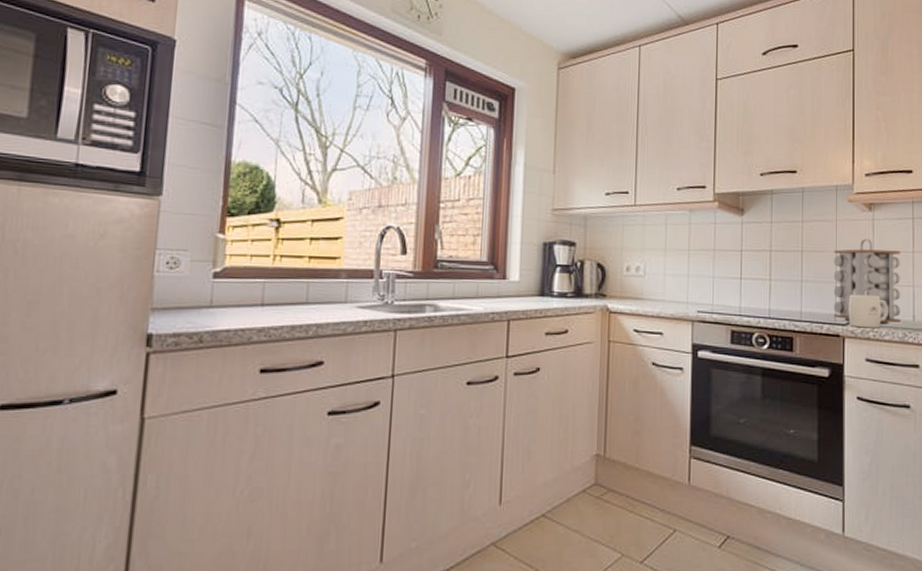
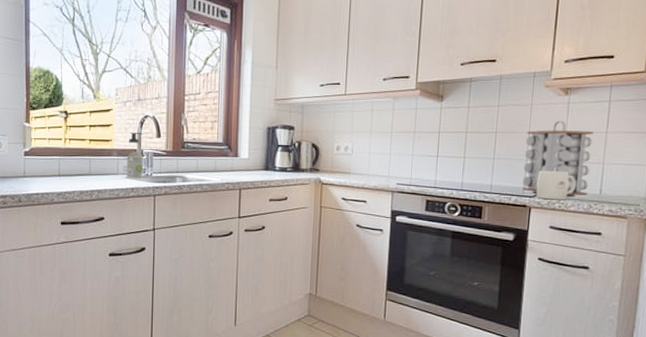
soap dispenser: none [353,248,384,309] -> present [123,133,144,179]

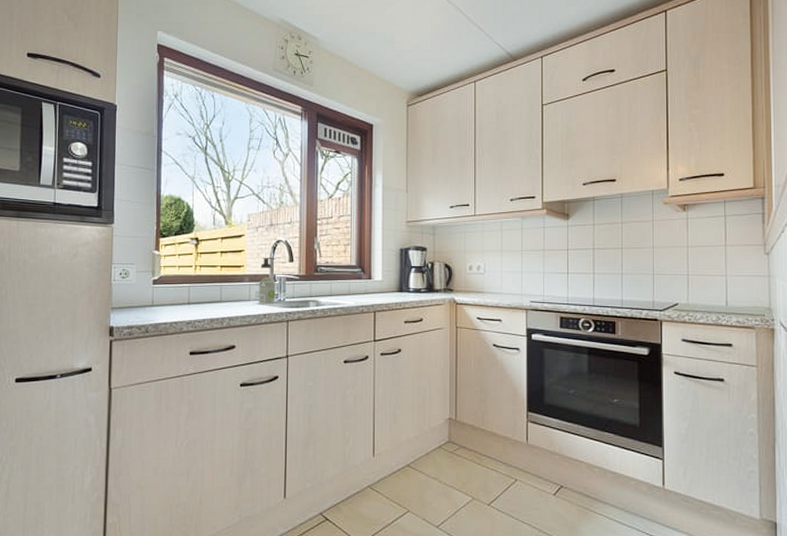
spice rack: present [522,119,593,197] -> none [650,234,715,310]
mug: present [536,170,576,200] -> none [665,284,702,313]

